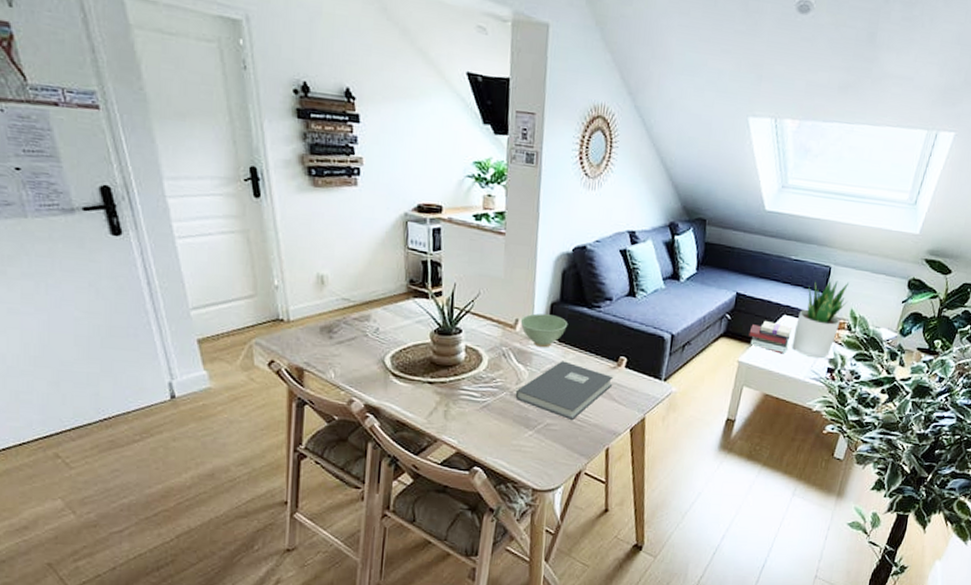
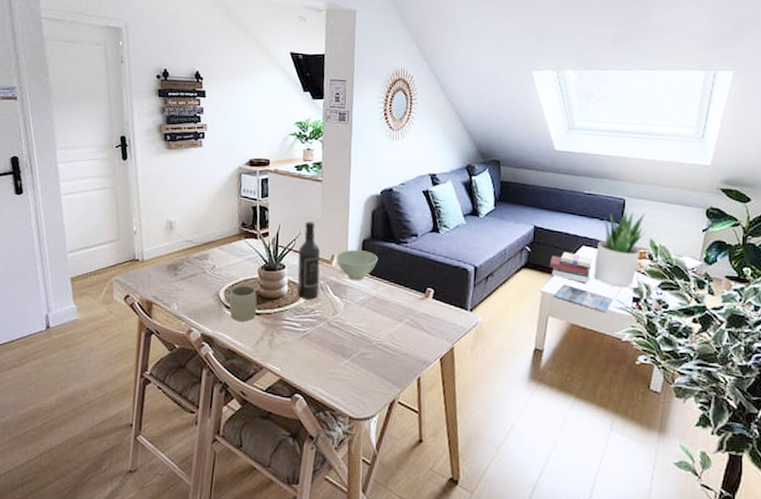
mug: none [396,351,430,391] -> present [228,285,258,322]
wine bottle: none [476,280,503,367] -> present [297,221,321,300]
book: present [515,361,614,420] -> none [332,293,422,349]
magazine: none [750,354,808,384] -> present [553,284,613,313]

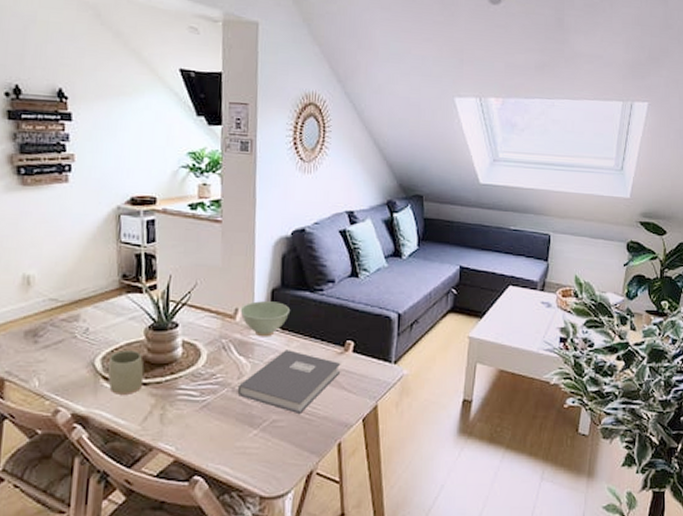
wine bottle: present [297,221,321,300] -> none [194,270,222,362]
book: none [332,293,422,349] -> present [237,350,341,413]
books: present [549,251,593,284] -> none [476,292,520,326]
magazine: present [553,284,613,313] -> none [481,327,541,356]
planter: present [594,212,645,288] -> none [521,248,570,329]

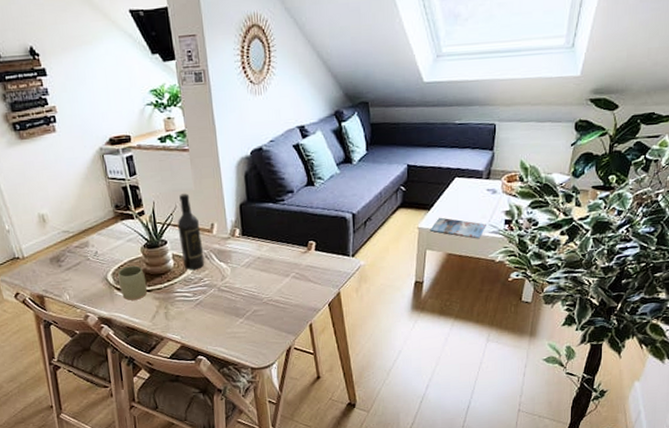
wine bottle: none [194,270,222,362] -> present [177,193,205,270]
book: present [237,350,341,413] -> none [222,253,306,304]
bowl: present [240,301,291,337] -> none [215,214,258,245]
magazine: none [481,327,541,356] -> present [430,217,486,239]

